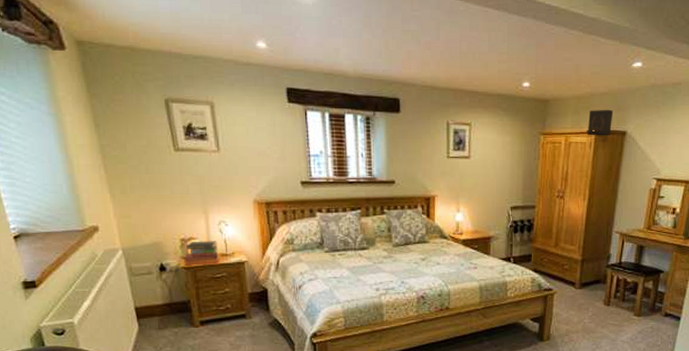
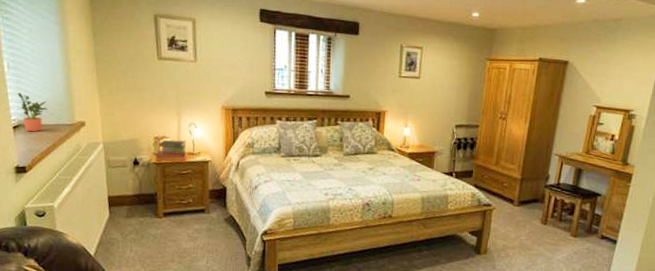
potted plant: none [13,197,53,241] -> present [17,92,48,132]
decorative box: present [587,109,614,136] -> none [530,40,557,64]

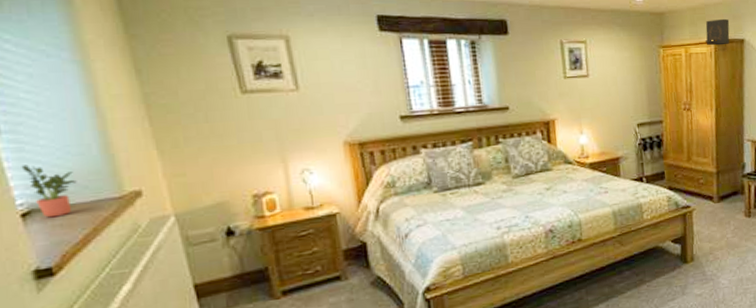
books: present [155,140,187,162] -> none [257,193,305,226]
decorative box: none [530,40,557,64] -> present [705,18,730,46]

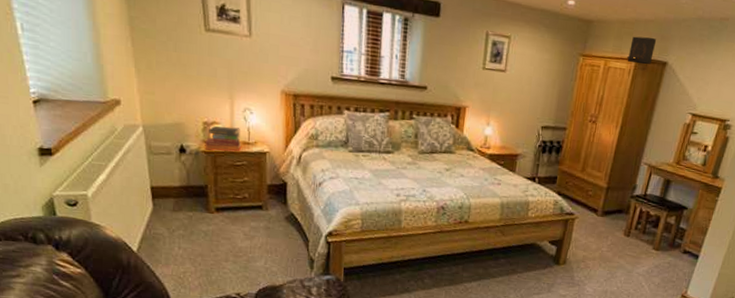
potted plant: present [21,164,77,218] -> none [36,60,74,109]
books: none [257,193,305,226] -> present [204,126,242,151]

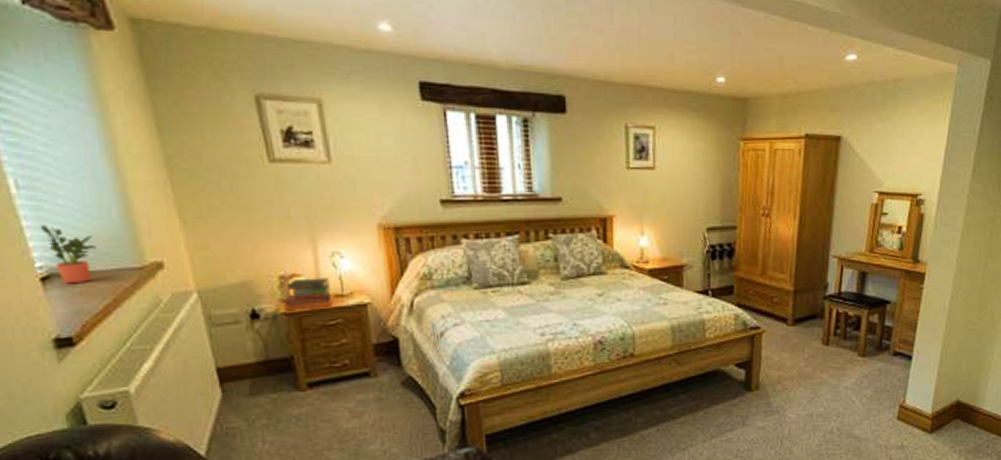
potted plant: none [36,60,74,109] -> present [40,225,97,284]
decorative box: present [627,36,657,64] -> none [795,109,826,142]

